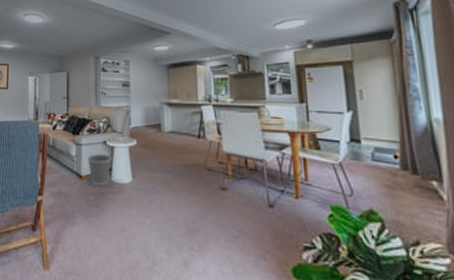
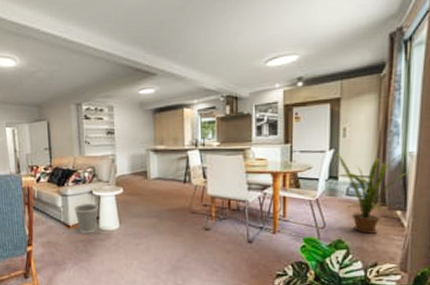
house plant: none [354,114,441,206] -> present [335,151,415,234]

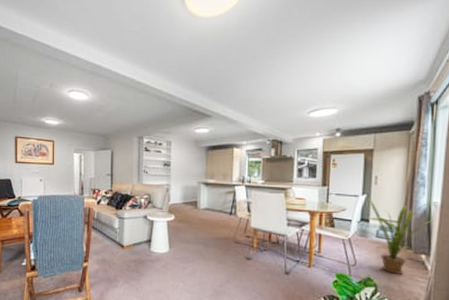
wastebasket: present [73,204,99,233] -> none [128,227,151,255]

